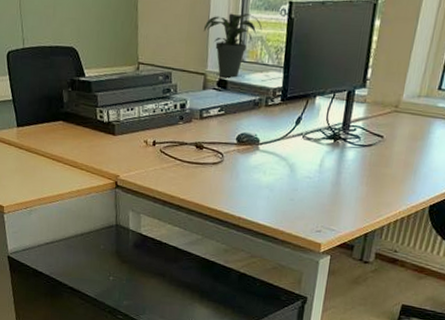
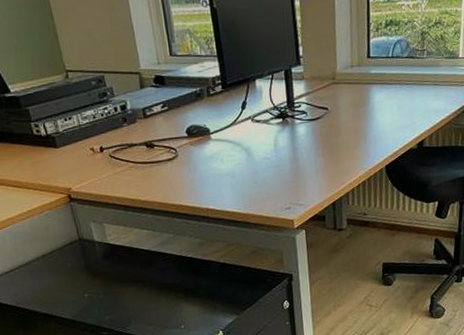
potted plant: present [203,13,263,78] -> none [127,9,188,74]

